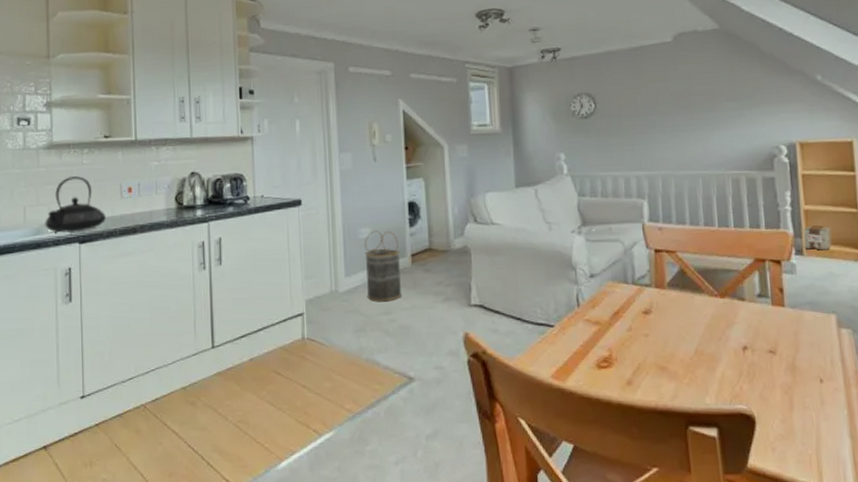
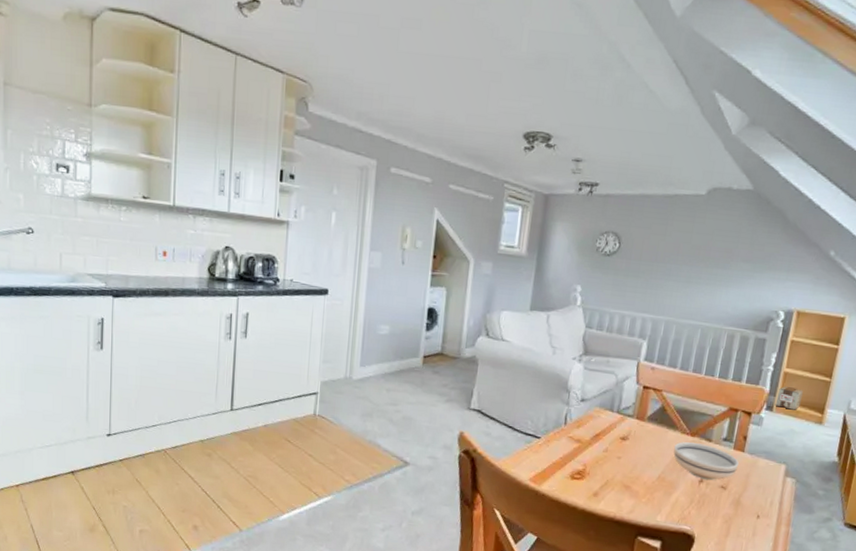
teapot: present [45,176,106,233] -> none [80,231,140,286]
basket: present [364,230,403,302] -> none [377,328,414,395]
bowl: none [705,304,783,345] -> present [673,441,740,480]

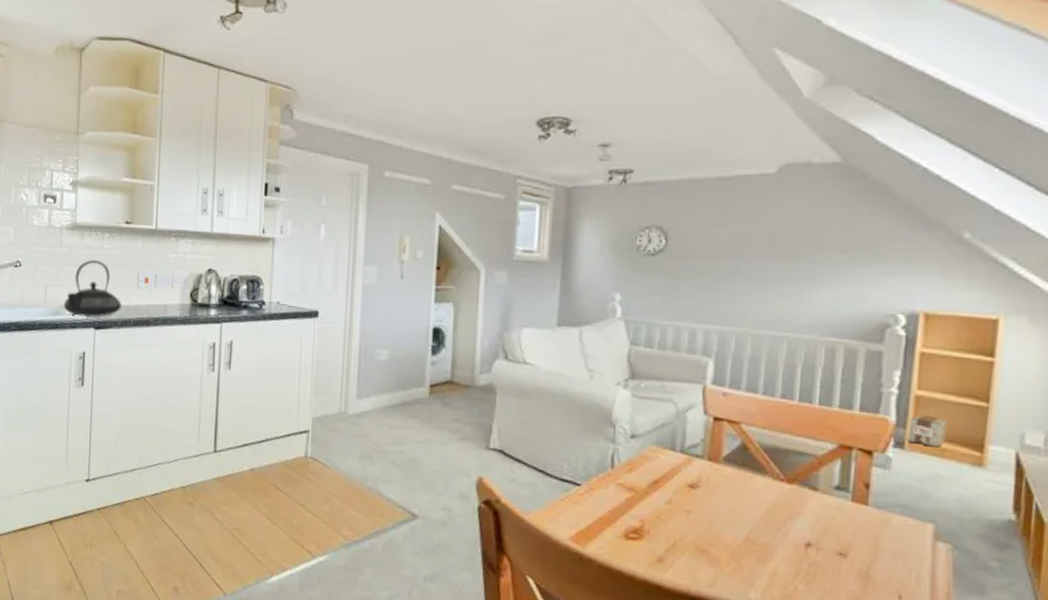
teapot: none [80,231,140,286] -> present [63,260,121,317]
bowl: present [673,441,740,480] -> none [764,490,863,543]

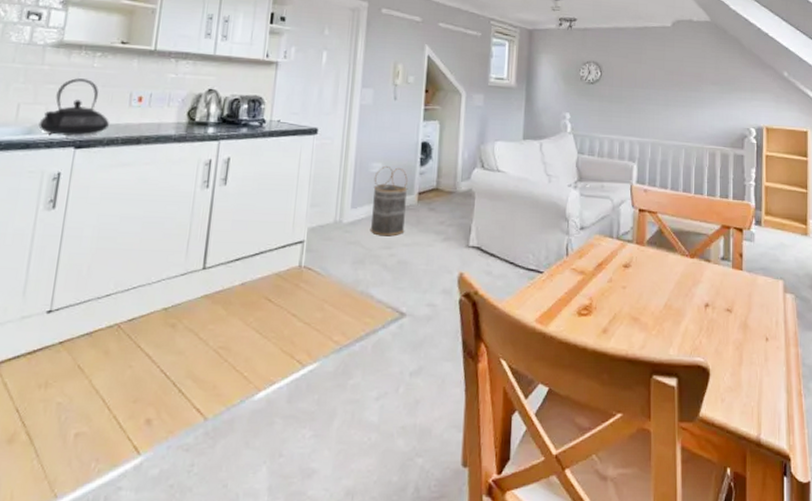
basket: none [377,353,418,432] -> present [370,165,408,237]
box: present [906,414,948,449] -> none [762,199,785,224]

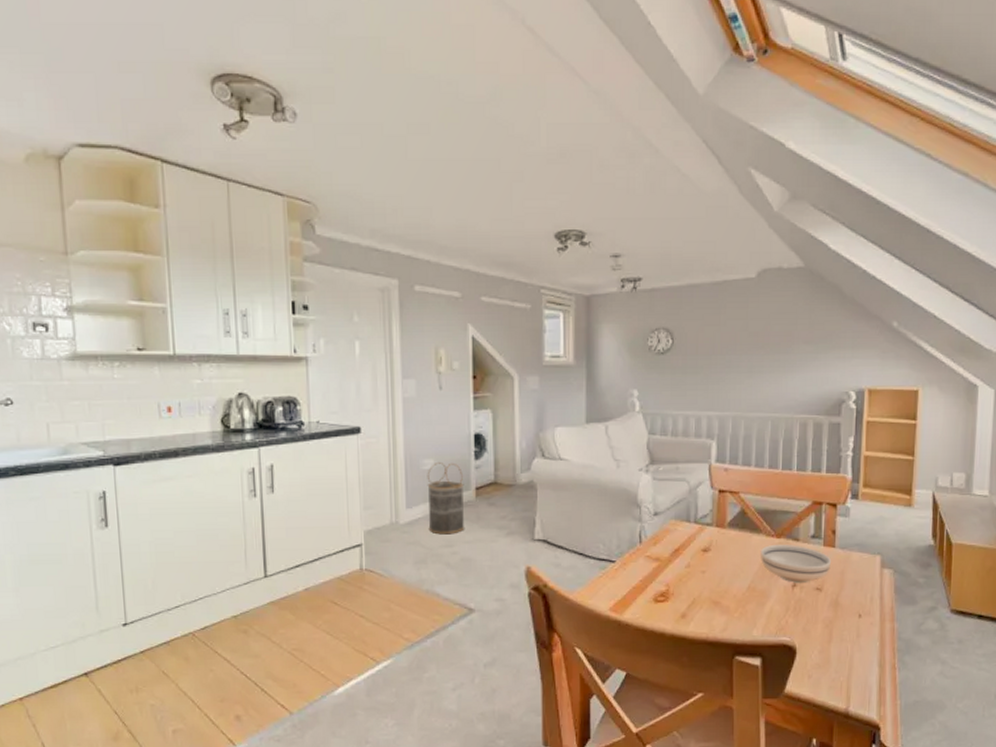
teapot: present [38,78,109,136] -> none [72,392,143,453]
bowl: none [676,264,740,303] -> present [761,544,832,583]

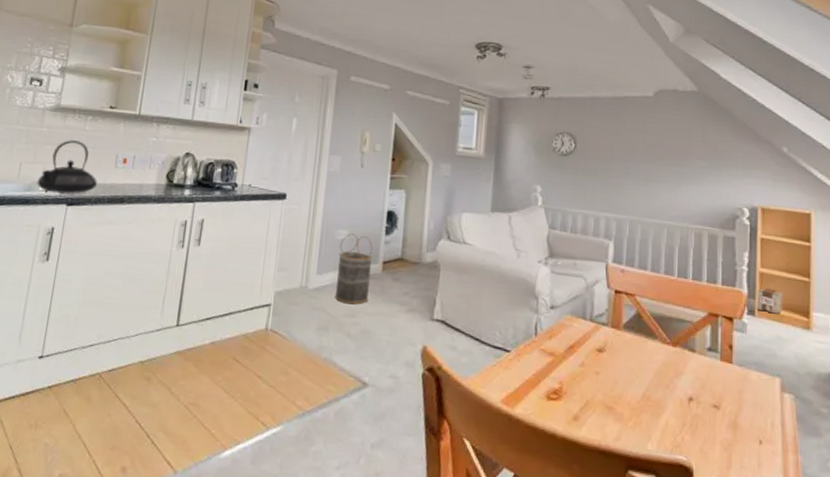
teapot: none [72,392,143,453] -> present [37,140,97,194]
bowl: present [761,544,832,583] -> none [656,352,729,398]
box: none [860,470,887,497] -> present [756,287,783,316]

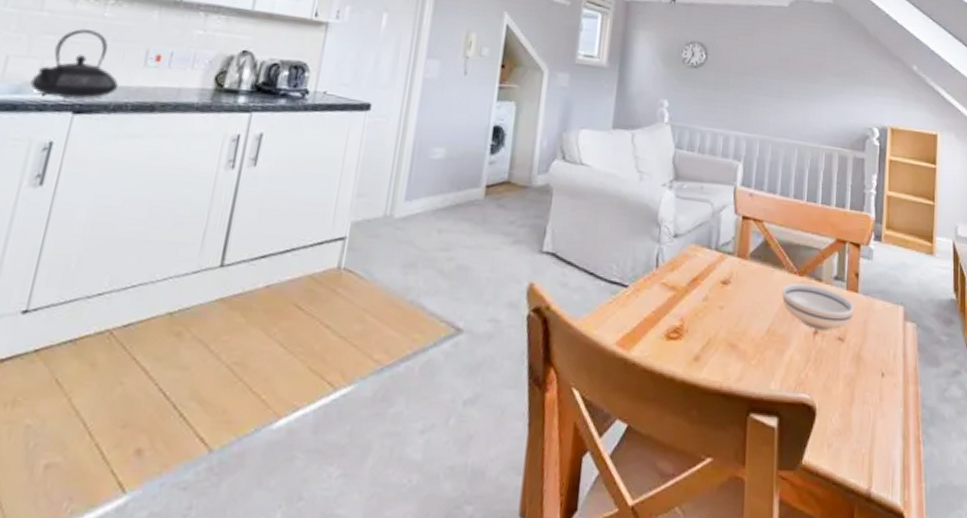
basket: present [334,233,373,305] -> none [426,151,475,236]
bowl: none [656,352,729,398] -> present [782,282,855,330]
box: present [756,287,783,316] -> none [883,211,909,241]

